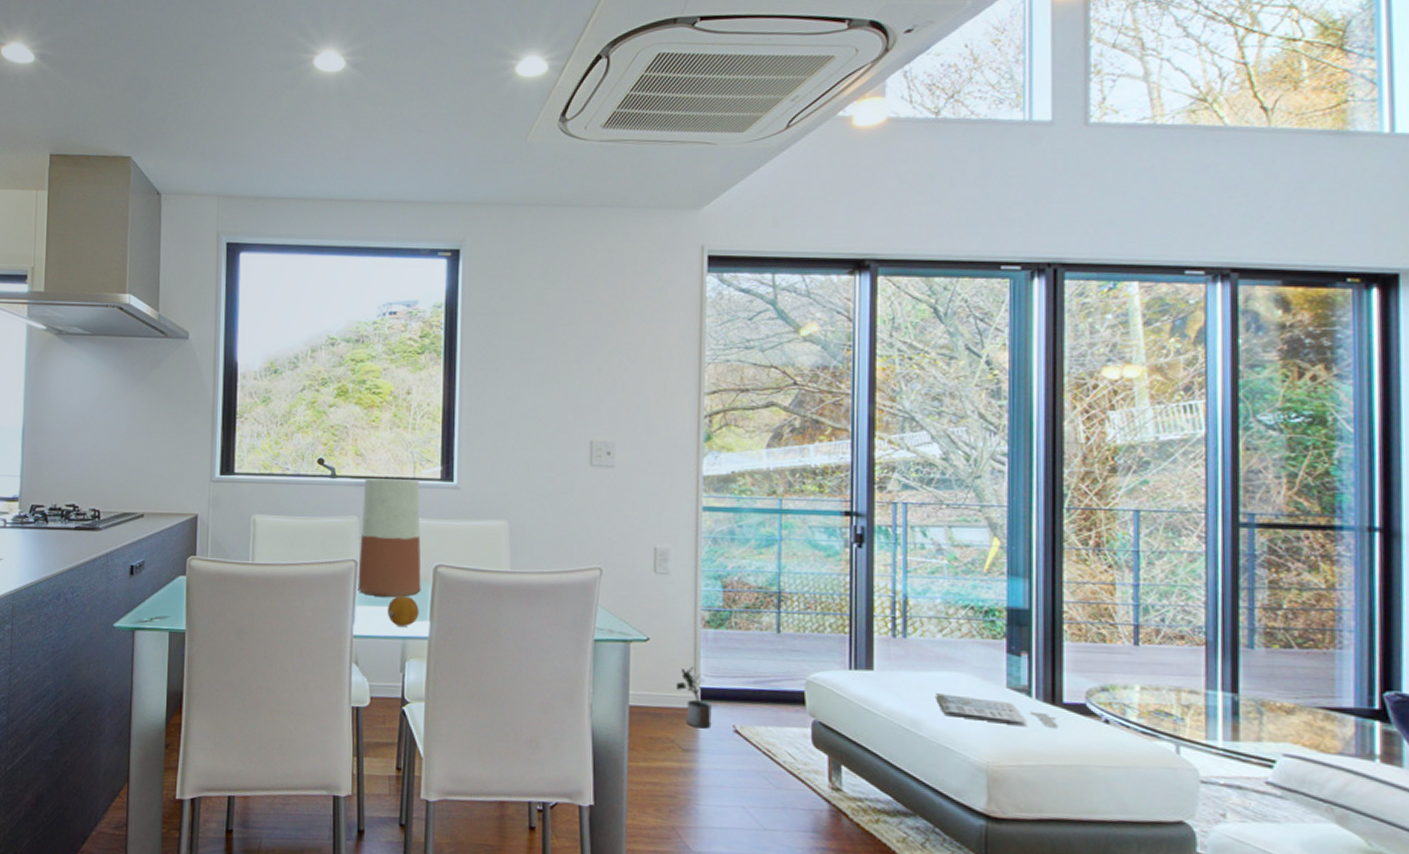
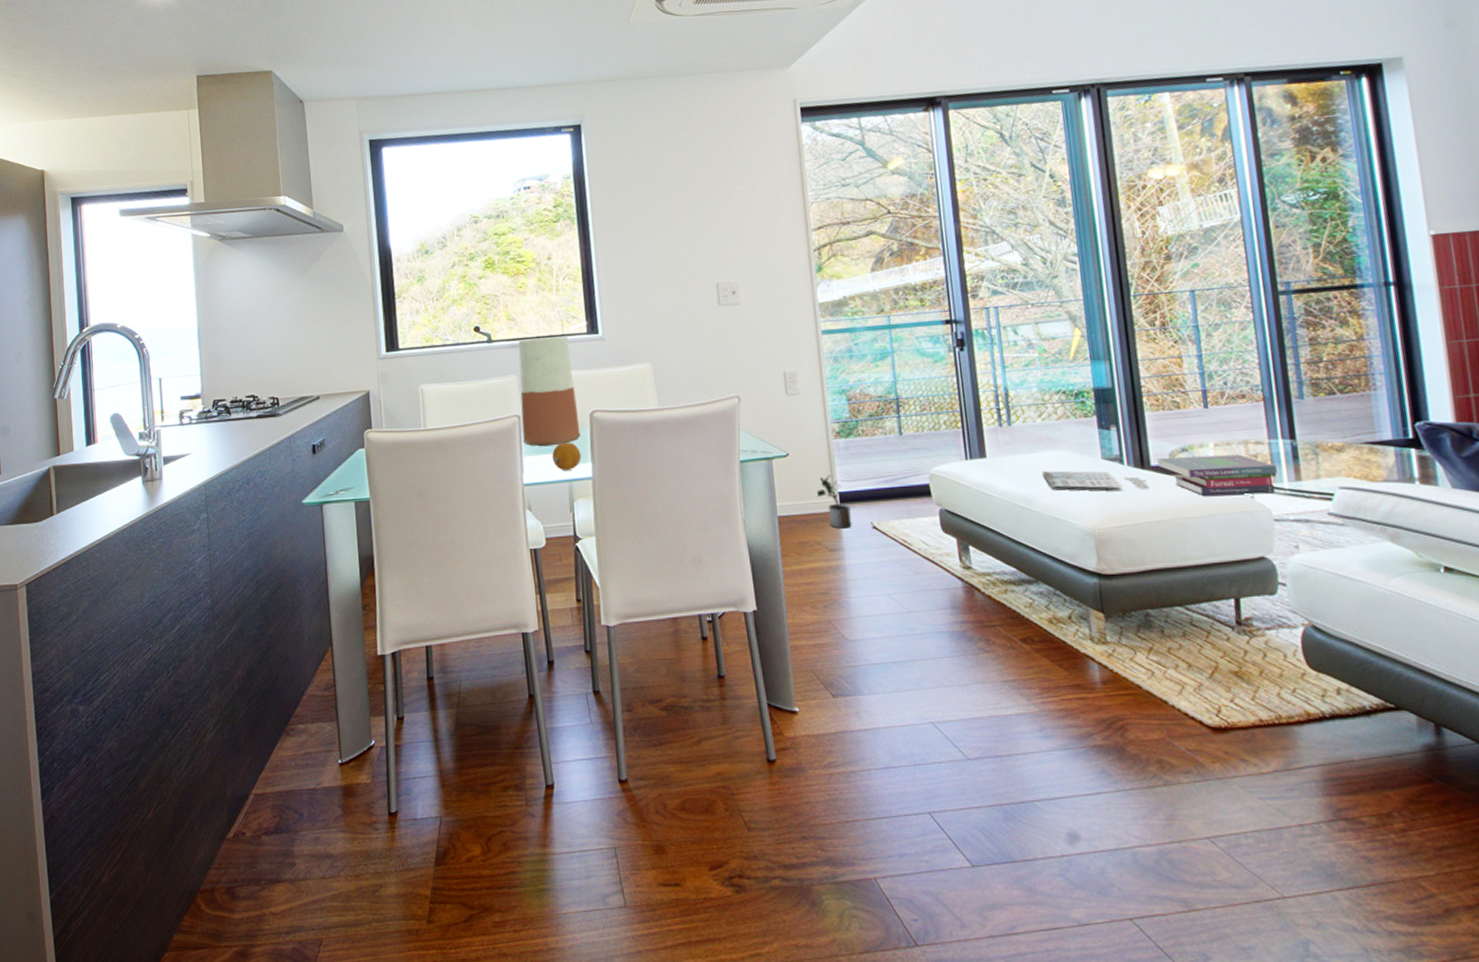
books: none [1072,696,1211,752] -> present [1157,454,1277,497]

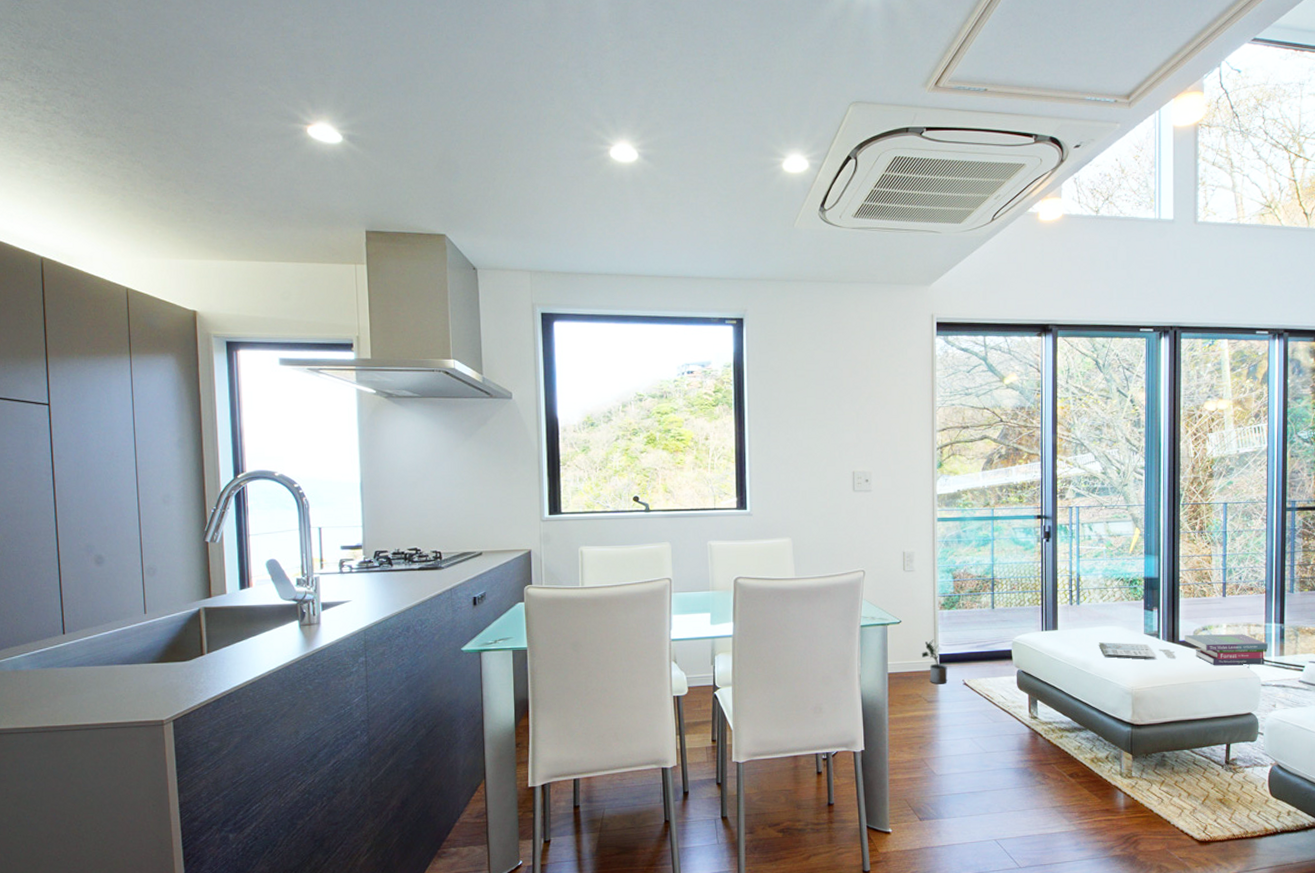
vase: present [518,336,581,446] -> none [672,510,725,606]
fruit: present [551,442,582,471] -> none [698,604,724,628]

